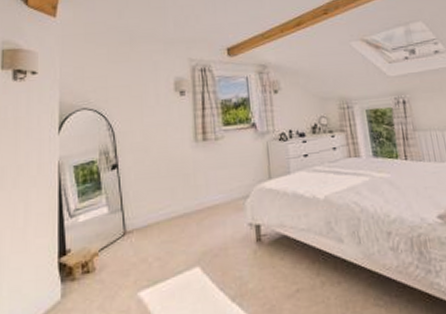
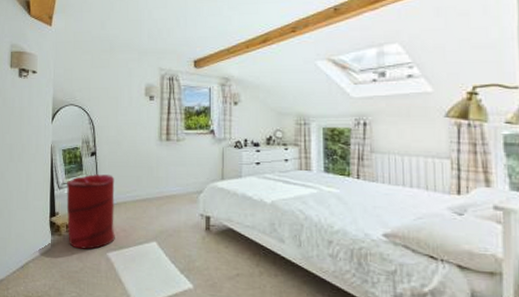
laundry hamper: none [79,190,148,294] -> present [66,174,115,250]

